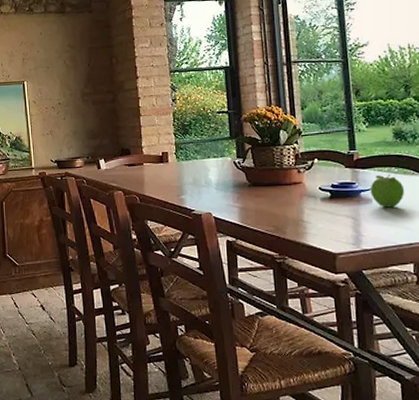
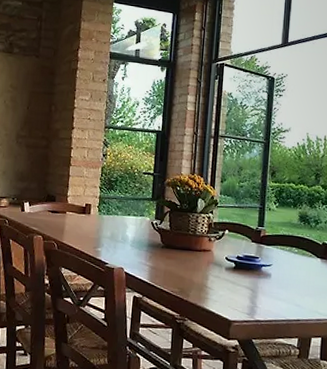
fruit: present [370,174,405,208] -> none [270,253,301,285]

